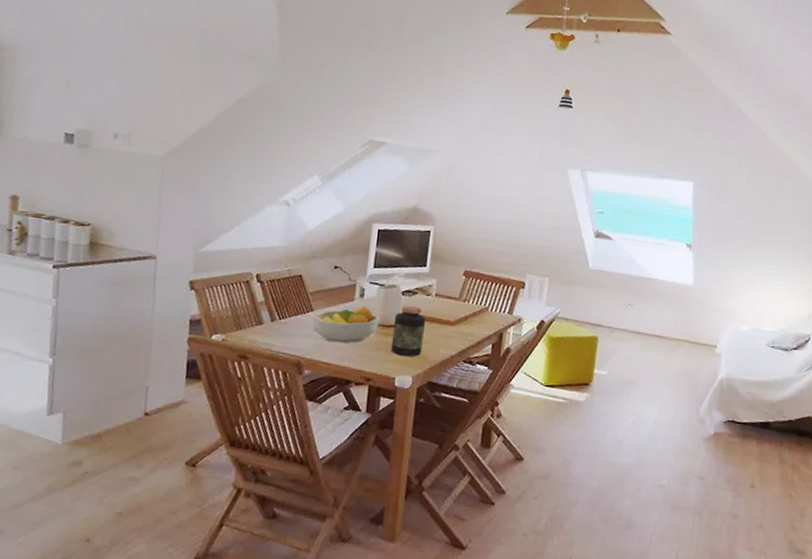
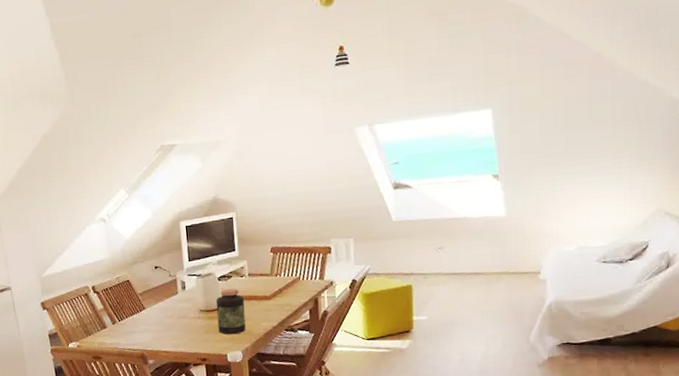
fruit bowl: present [313,306,379,343] -> none [146,297,203,333]

